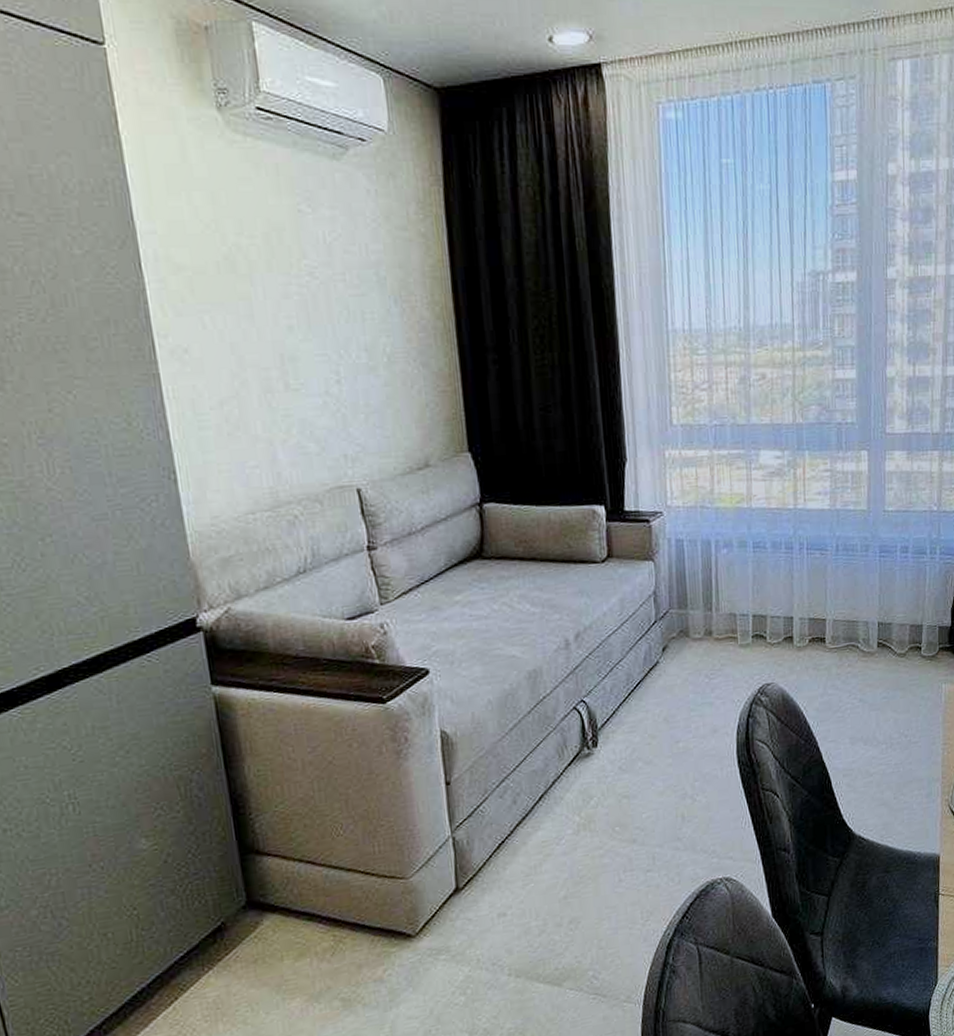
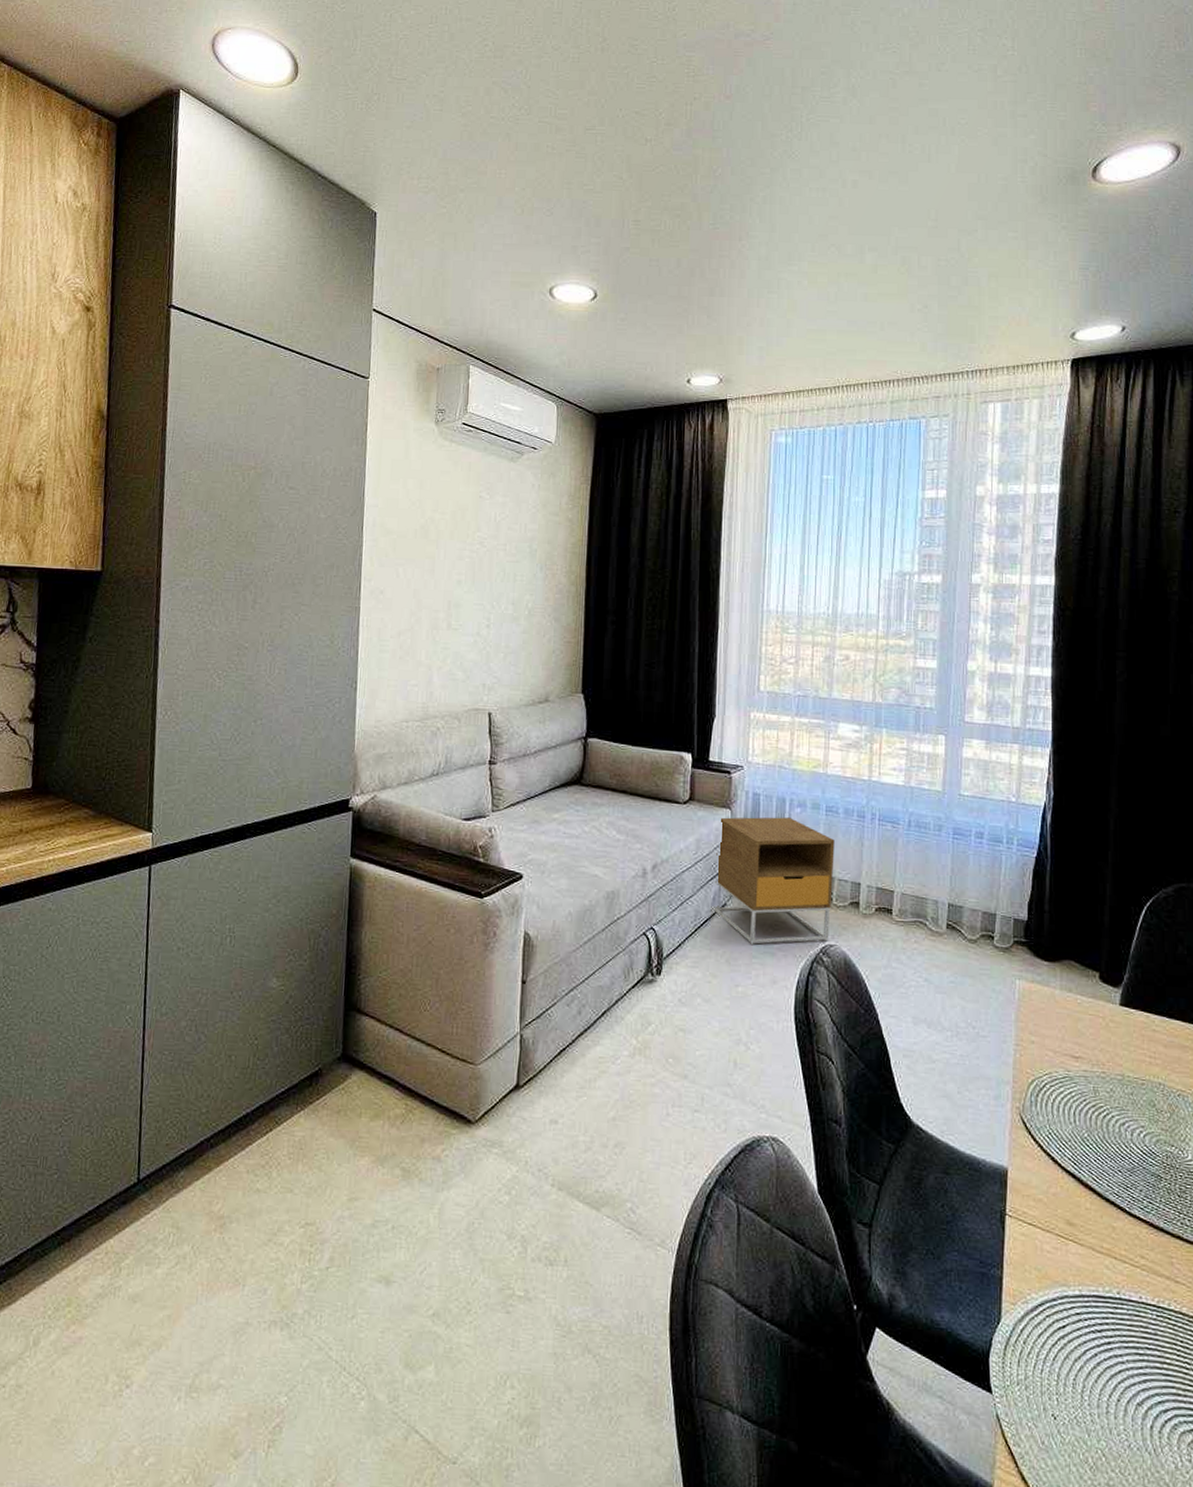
nightstand: none [643,560,766,698] -> present [713,817,835,944]

